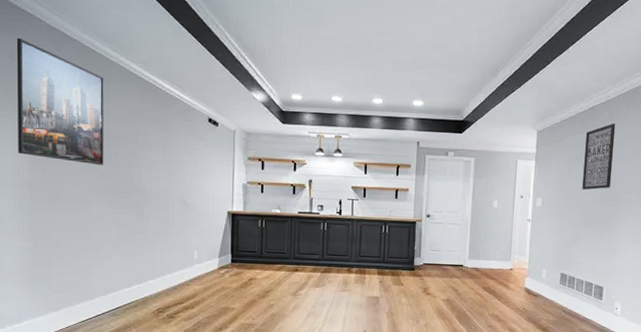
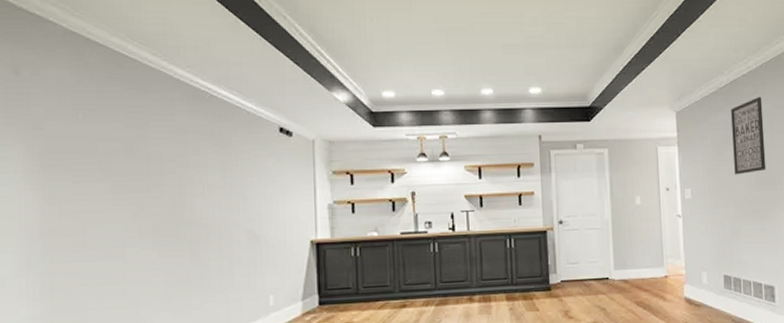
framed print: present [16,37,105,166] -> none [22,46,144,198]

